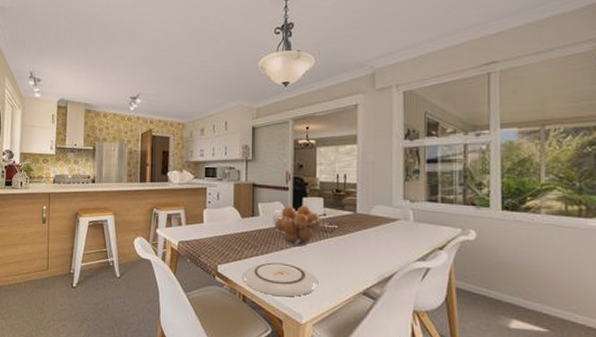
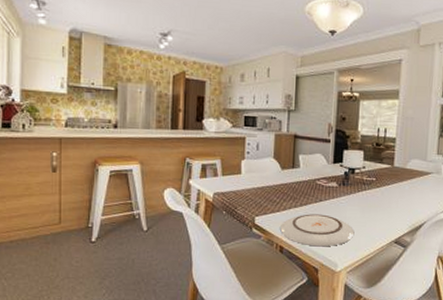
fruit basket: present [272,205,323,247] -> none [312,158,362,199]

